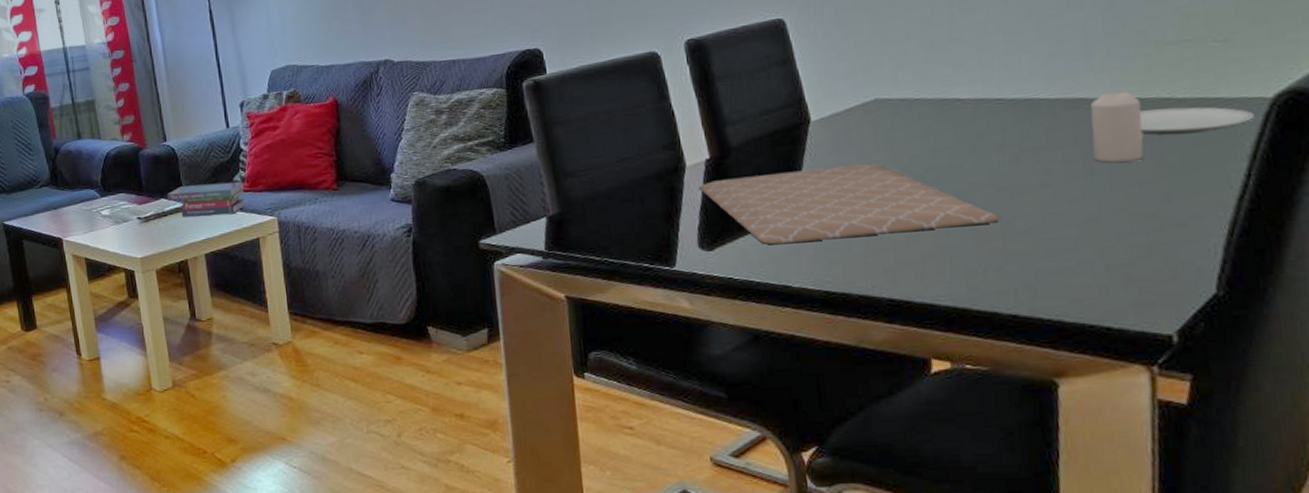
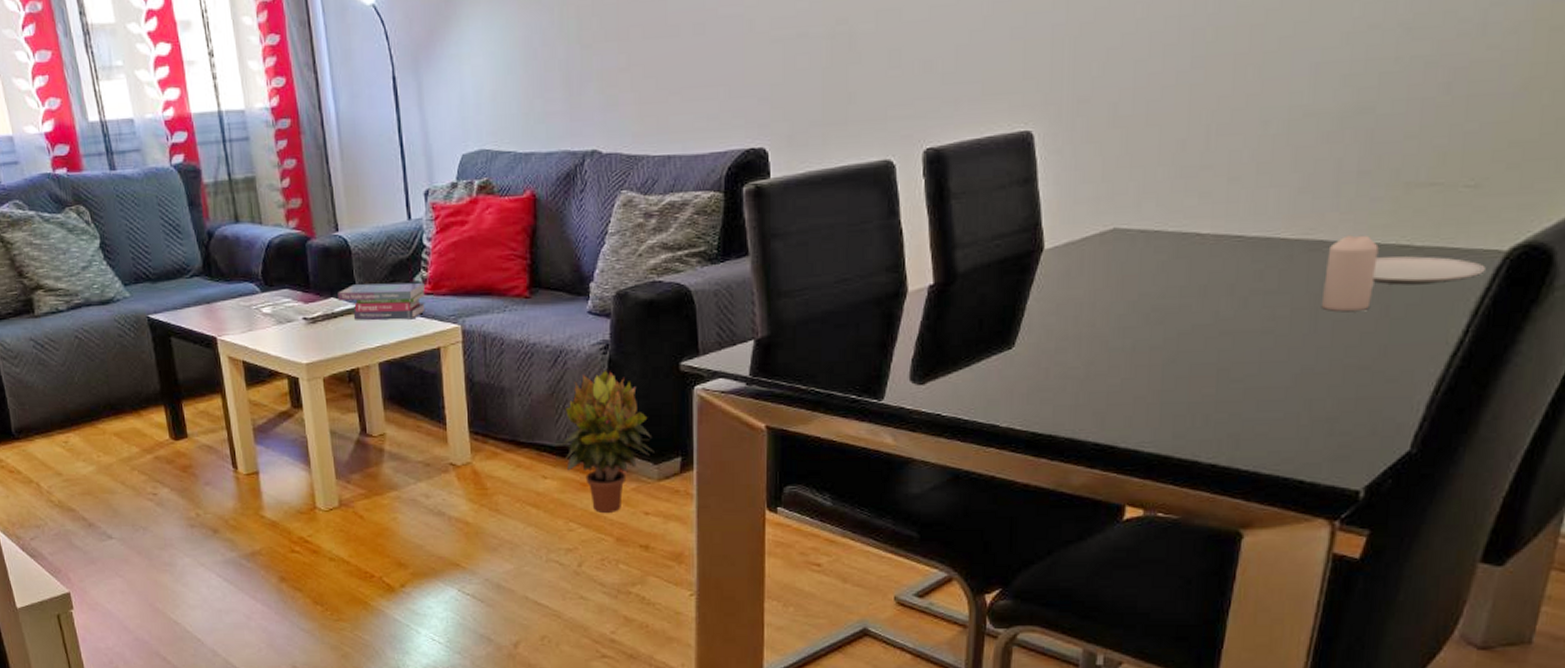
potted plant: none [374,251,462,384] -> present [561,370,654,513]
placemat: present [699,163,1000,245] -> none [919,298,1217,382]

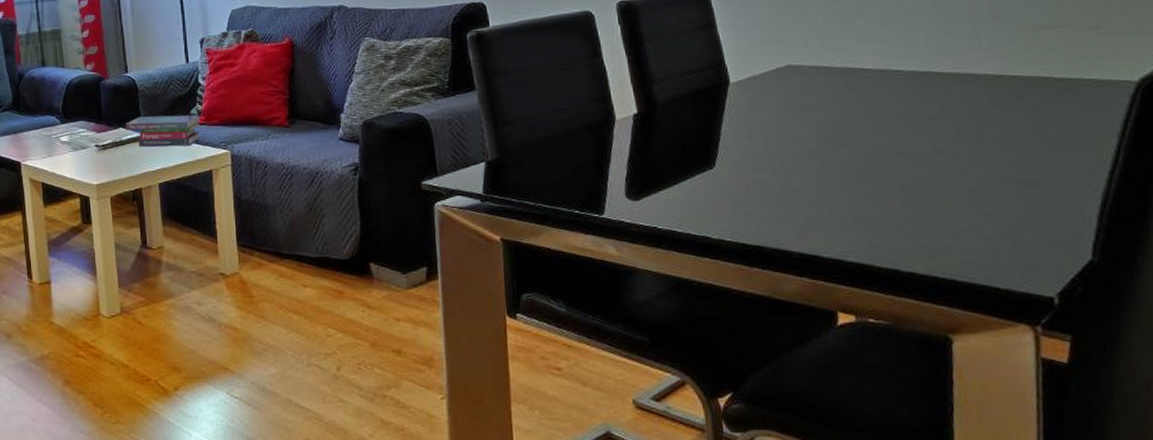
potted plant: present [561,370,654,513] -> none [319,189,402,319]
candle: present [1322,235,1379,312] -> none [979,68,1027,135]
plate: present [1373,256,1485,285] -> none [1021,86,1122,111]

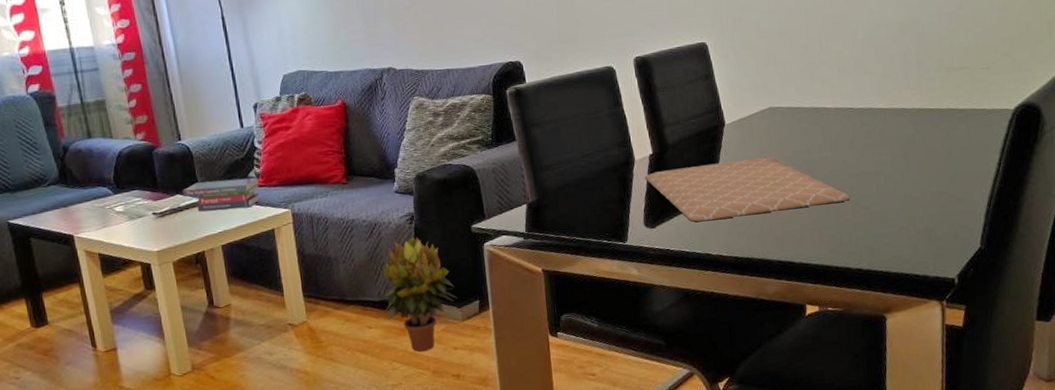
potted plant: none [319,189,402,319] -> present [381,236,457,352]
placemat: none [628,124,899,198] -> present [645,157,851,222]

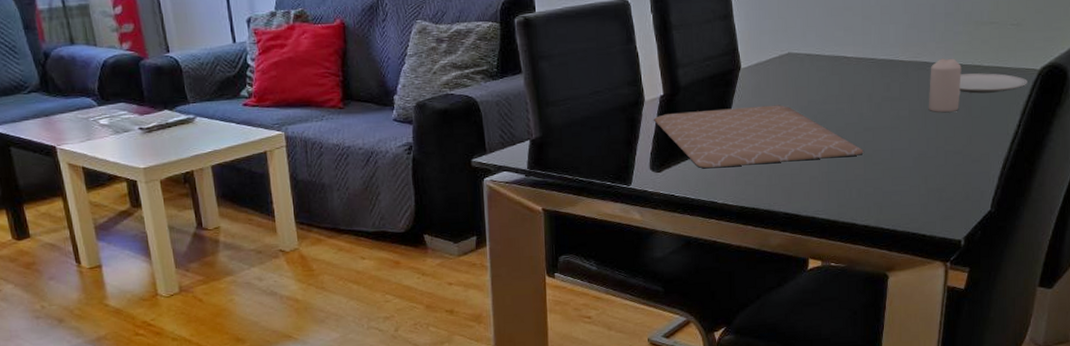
books: present [183,178,260,212] -> none [171,96,252,129]
potted plant: present [381,236,457,352] -> none [376,167,454,285]
candle: none [907,103,940,156] -> present [929,58,962,113]
plate: none [937,115,1003,136] -> present [959,73,1027,94]

